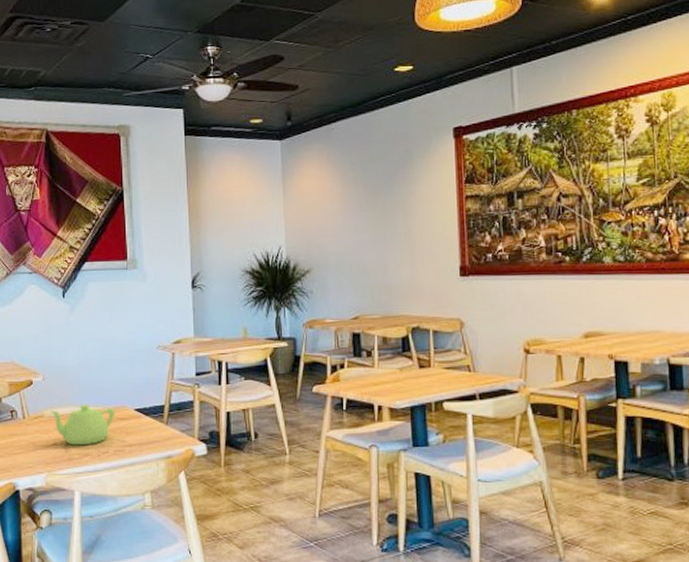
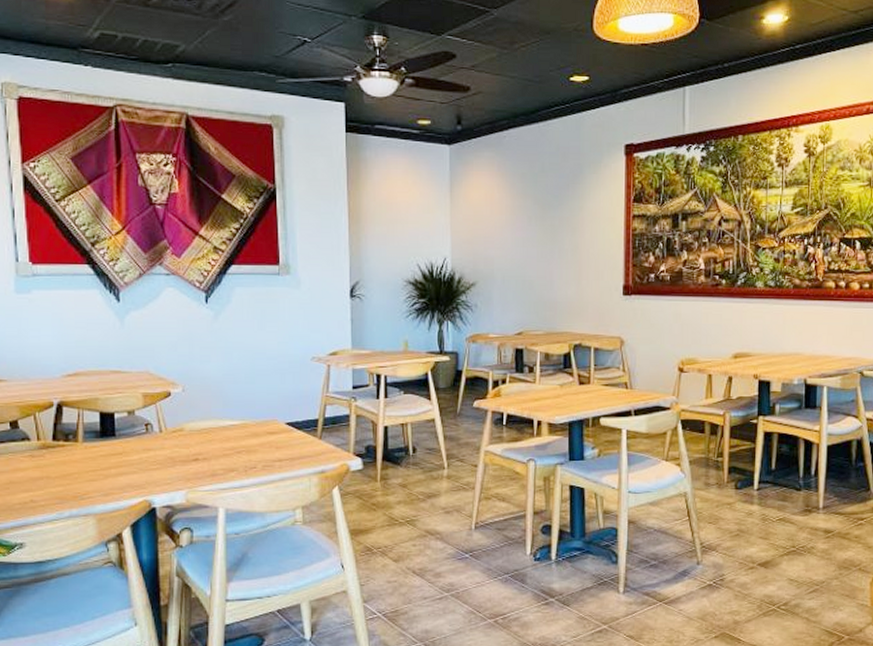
teapot: present [50,404,115,446] -> none [191,417,264,461]

